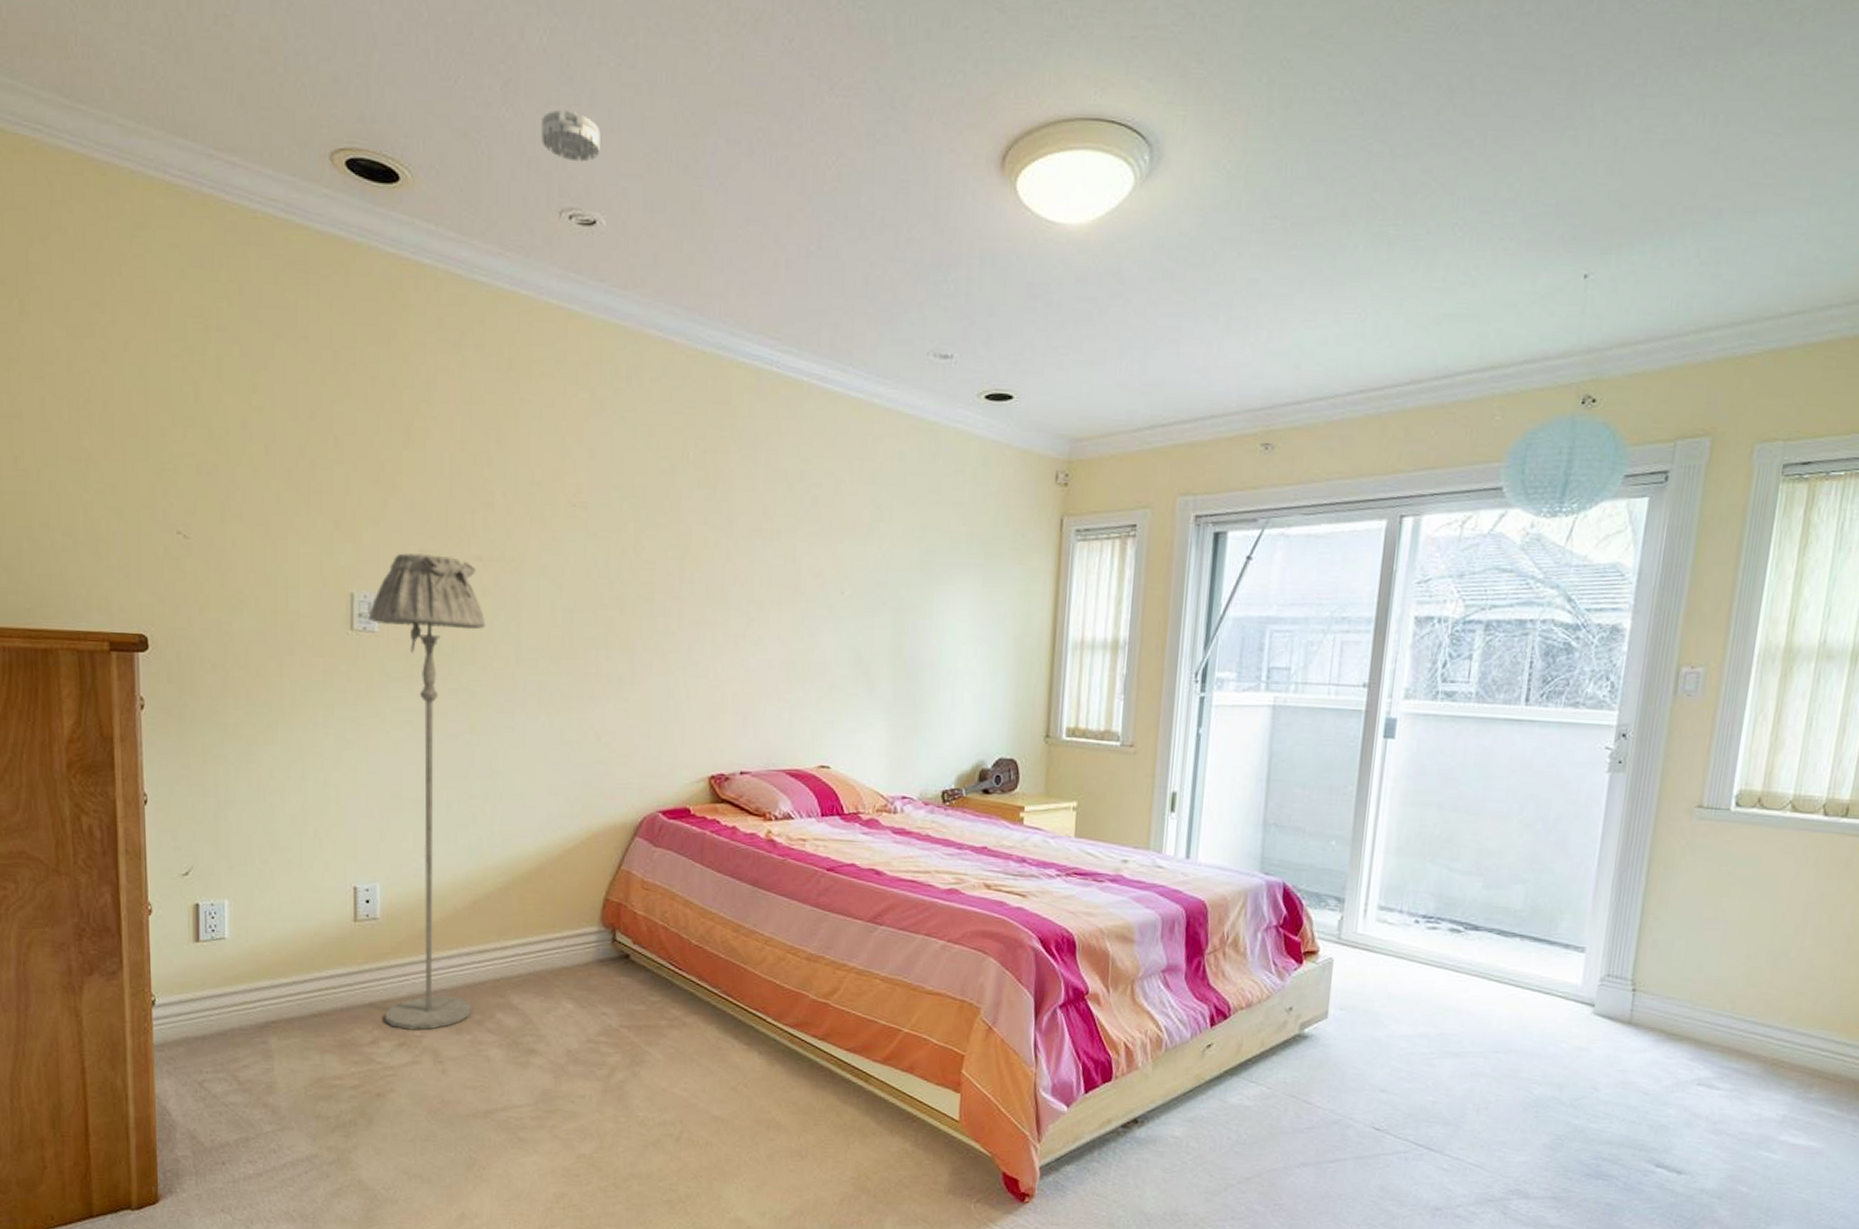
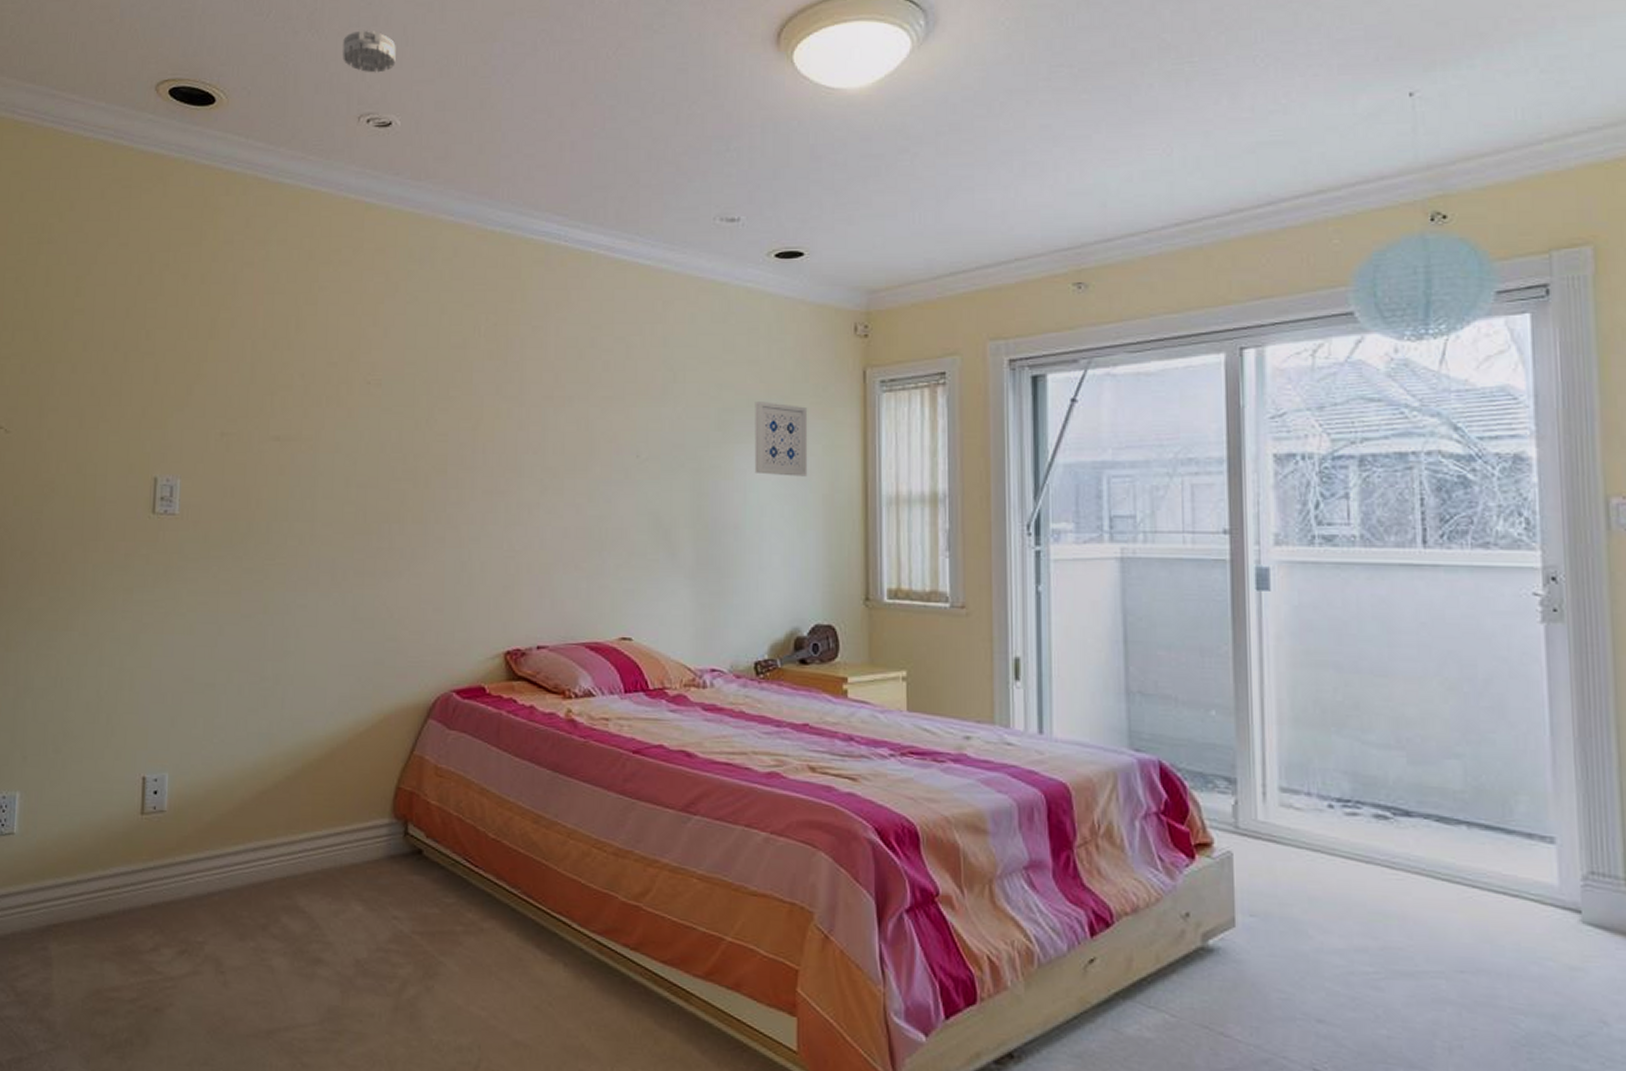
floor lamp: present [369,553,486,1030] -> none [167,437,282,936]
wall art: none [952,544,1006,620] -> present [754,402,808,477]

